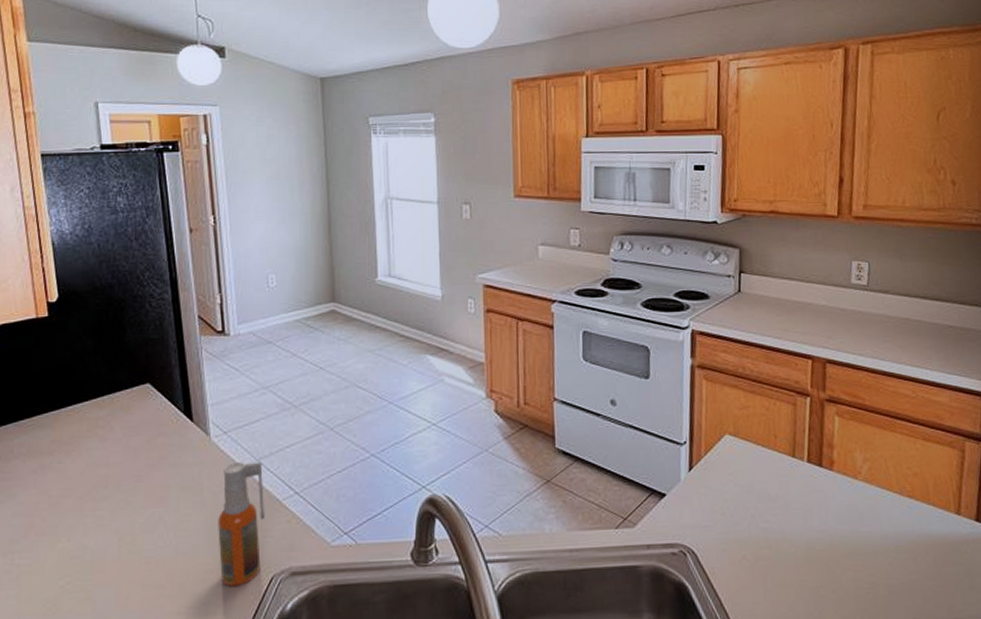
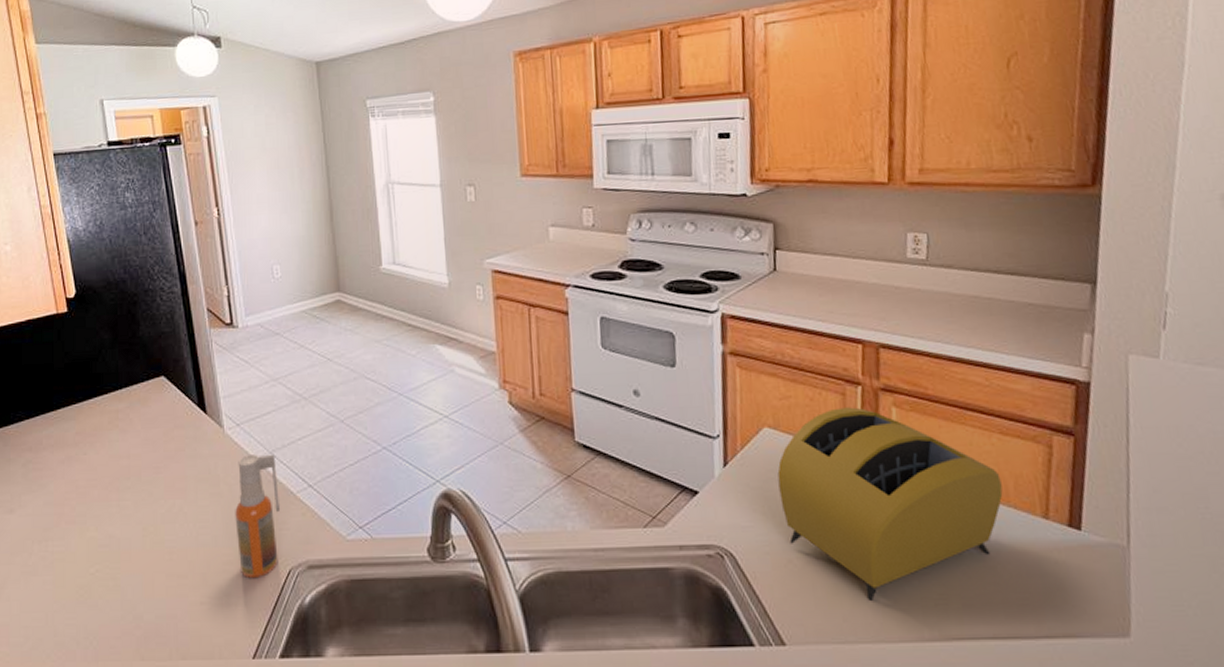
toaster: none [736,416,924,593] -> present [777,407,1003,602]

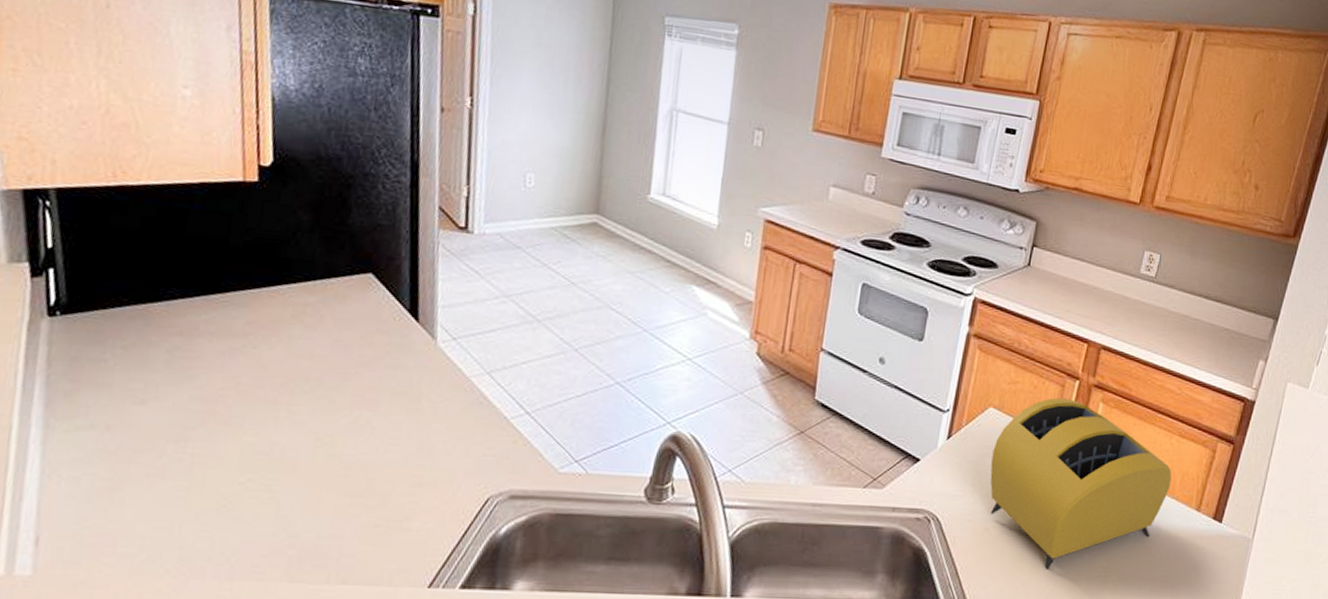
spray bottle: present [235,454,281,579] -> none [430,372,493,504]

